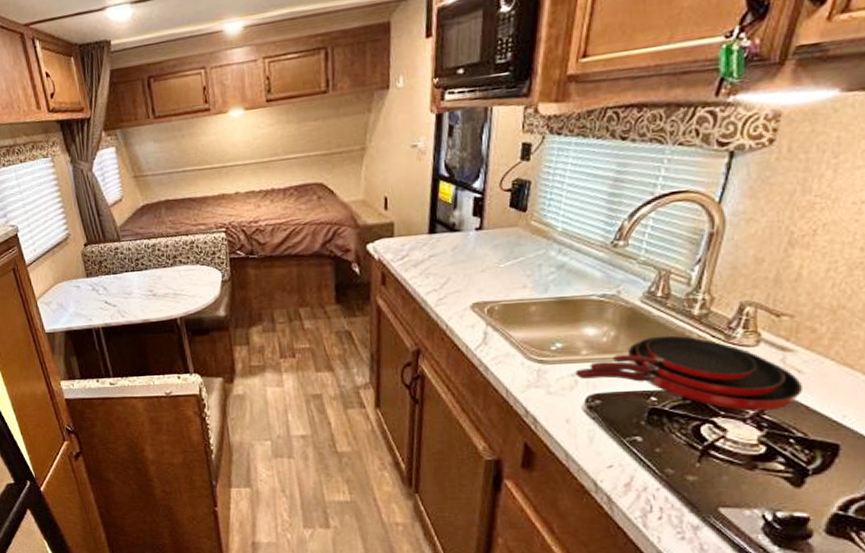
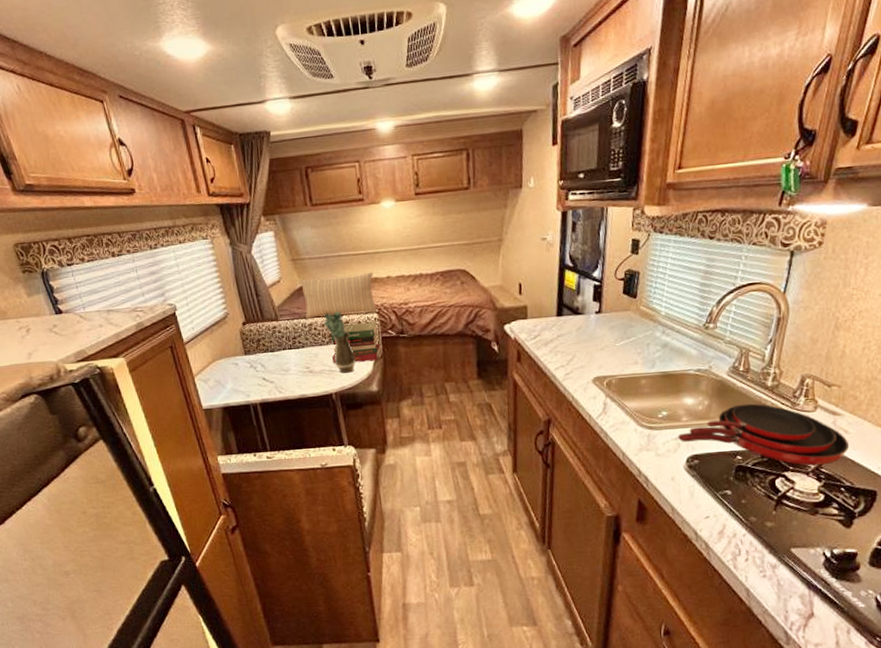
pillow: none [142,188,225,240] -> present [299,272,378,320]
vase: none [167,229,202,297] -> present [323,310,356,373]
books: none [175,241,230,287] -> present [330,321,382,364]

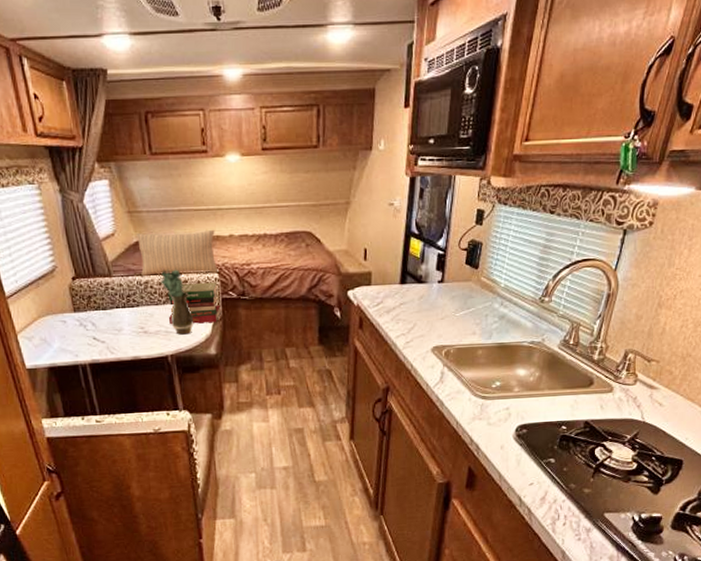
frying pan: present [678,403,850,466] -> none [509,376,663,436]

